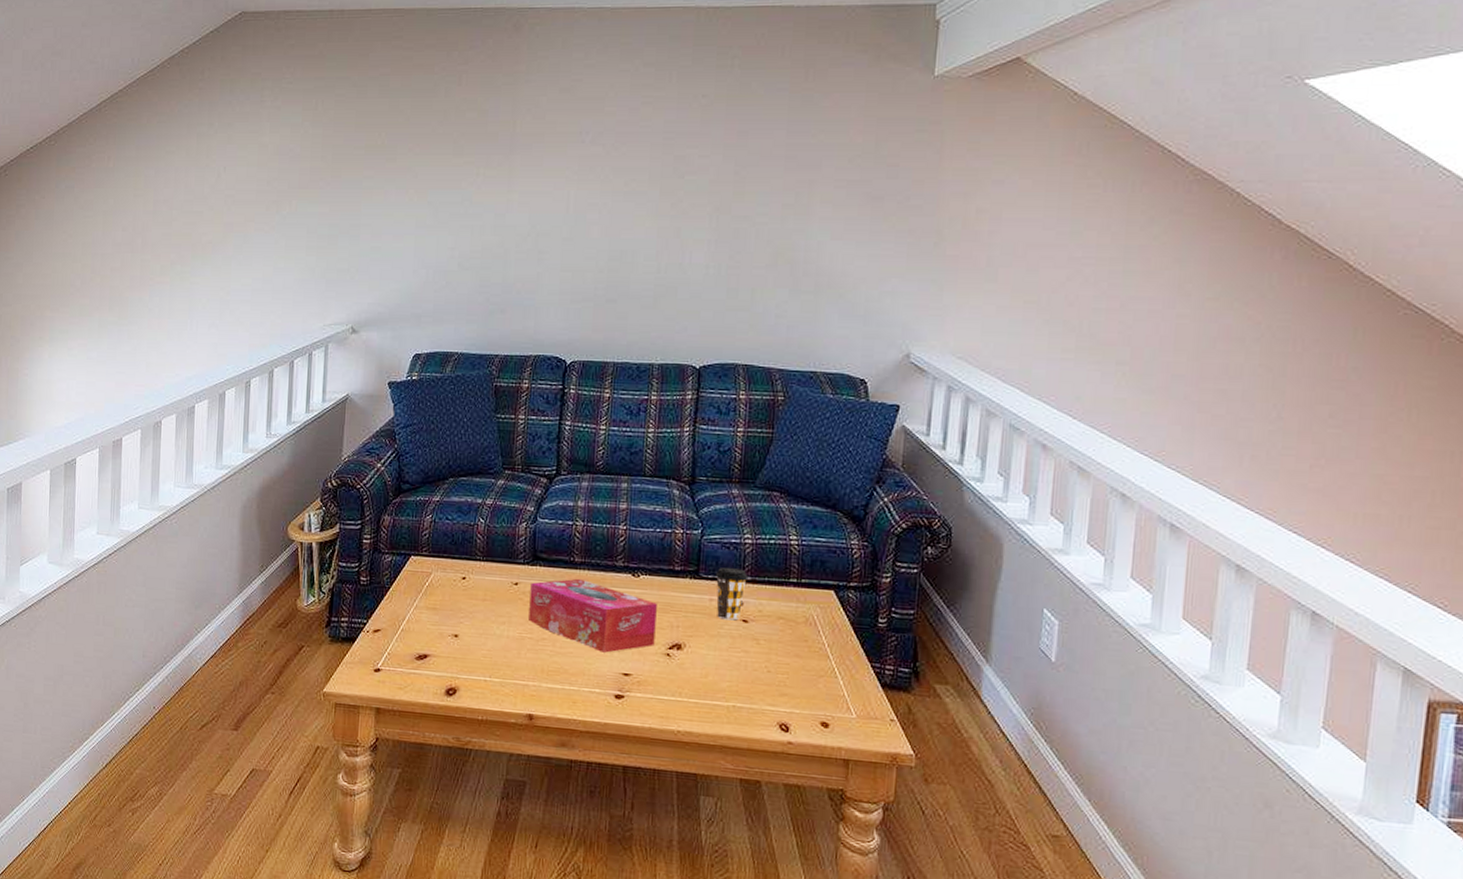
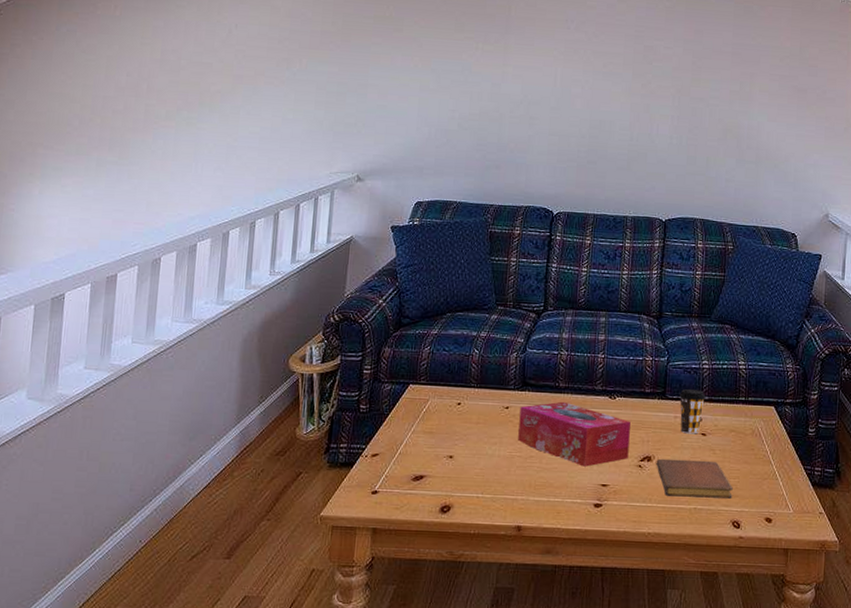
notebook: none [687,647,781,698] -> present [656,458,733,500]

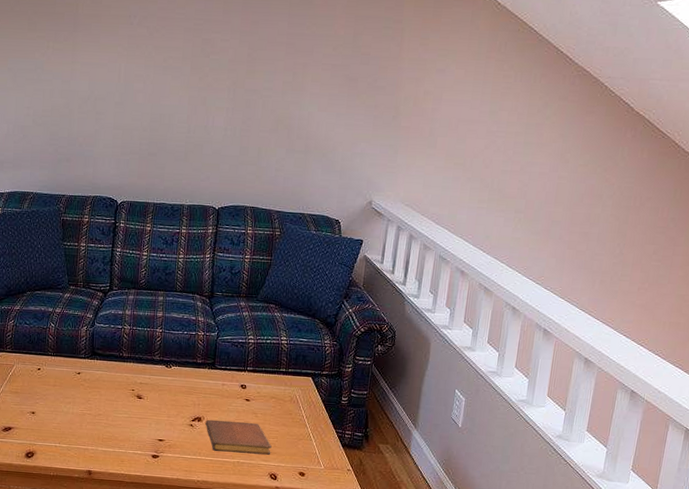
tissue box: present [518,401,631,467] -> none [88,369,184,424]
coffee cup: present [679,389,706,434] -> none [226,361,251,400]

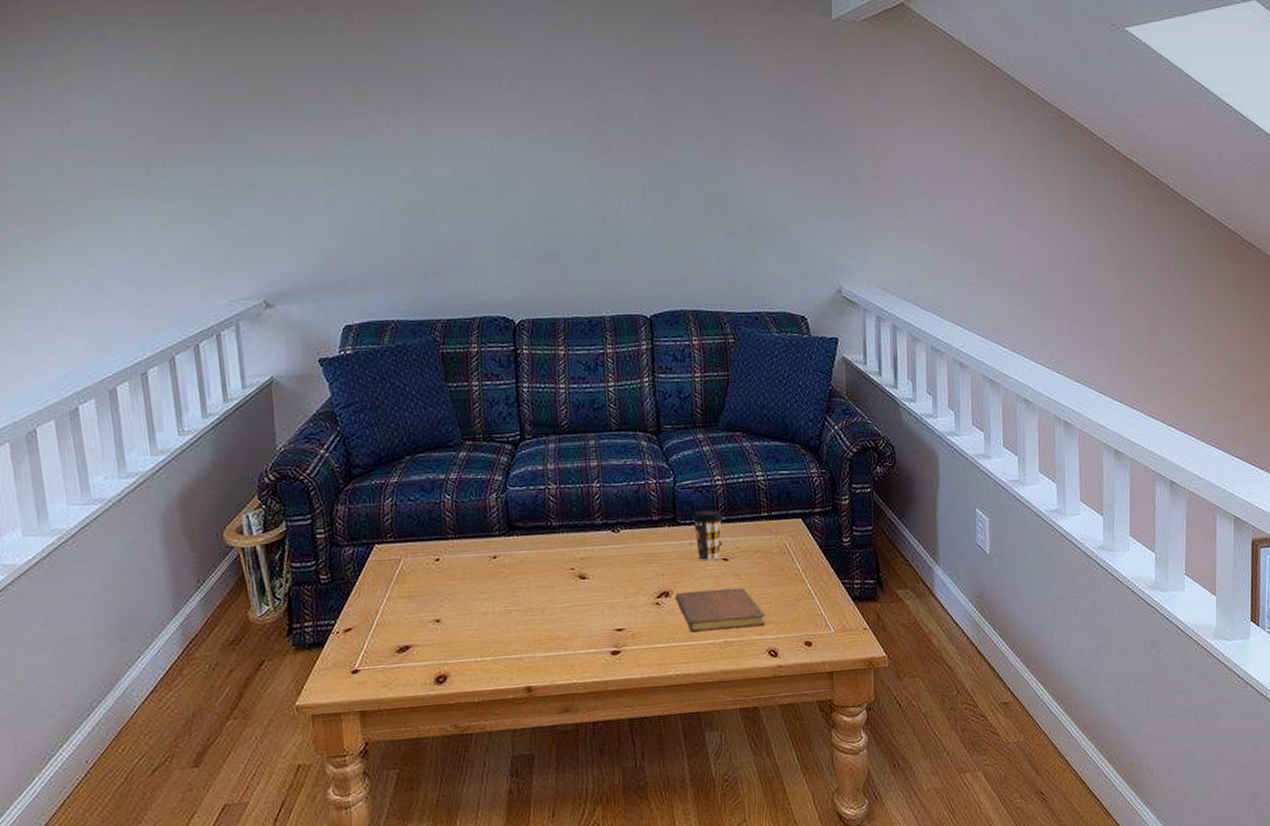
coffee cup: none [226,361,251,400] -> present [692,510,723,561]

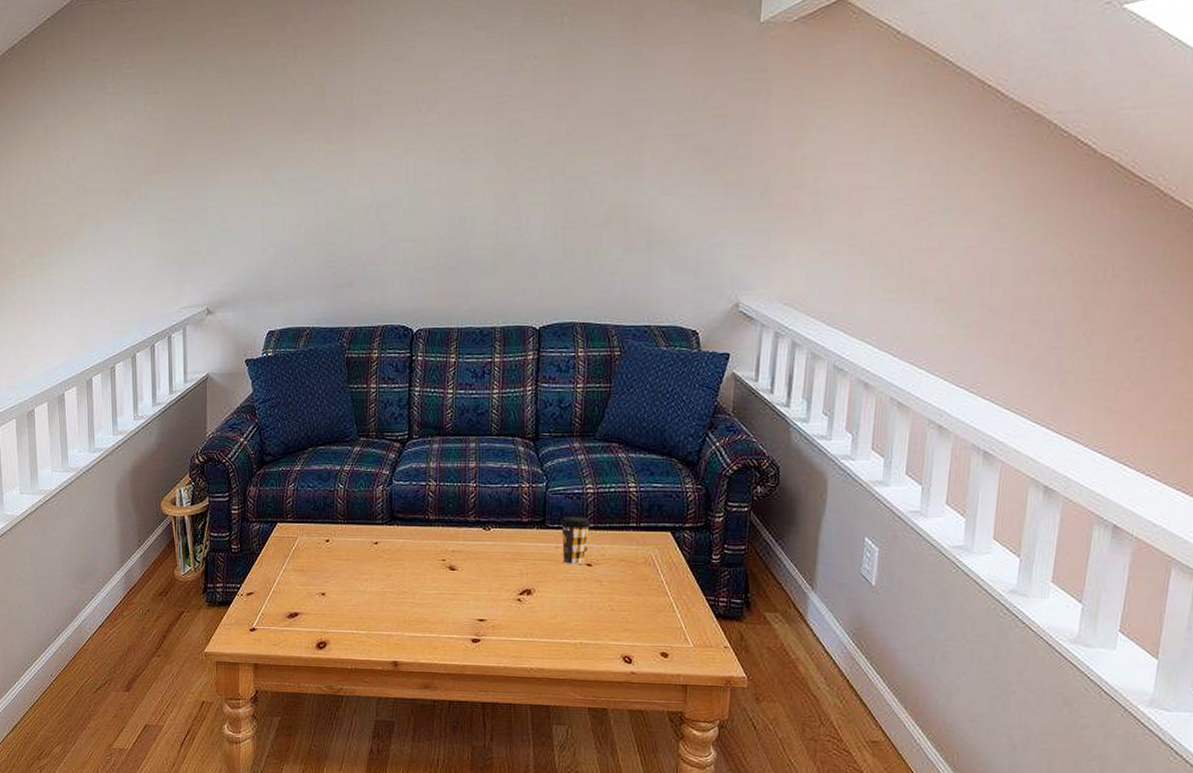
notebook: present [675,587,766,633] -> none [537,591,623,634]

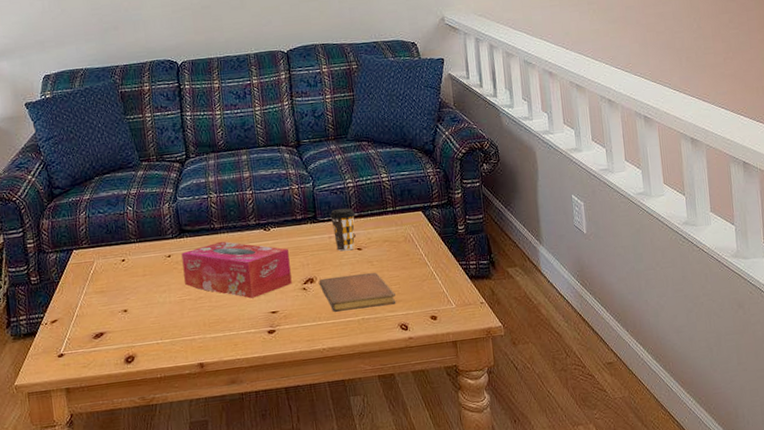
tissue box: none [389,534,507,602] -> present [181,241,292,299]
notebook: none [537,591,623,634] -> present [319,272,396,313]

